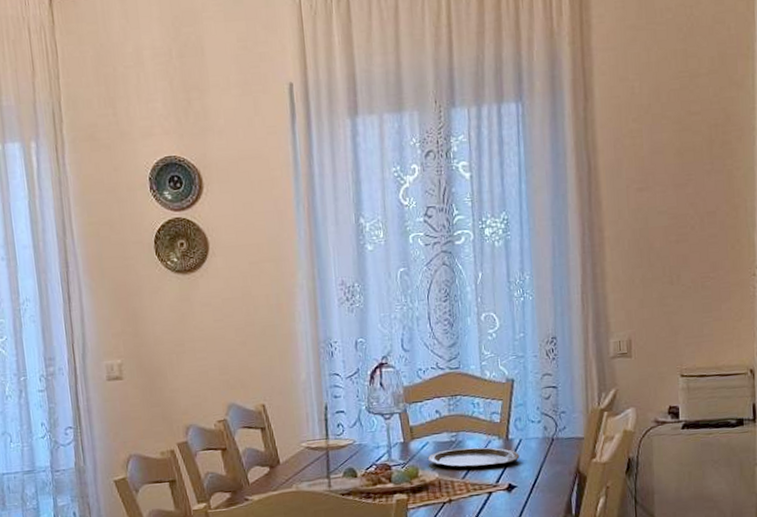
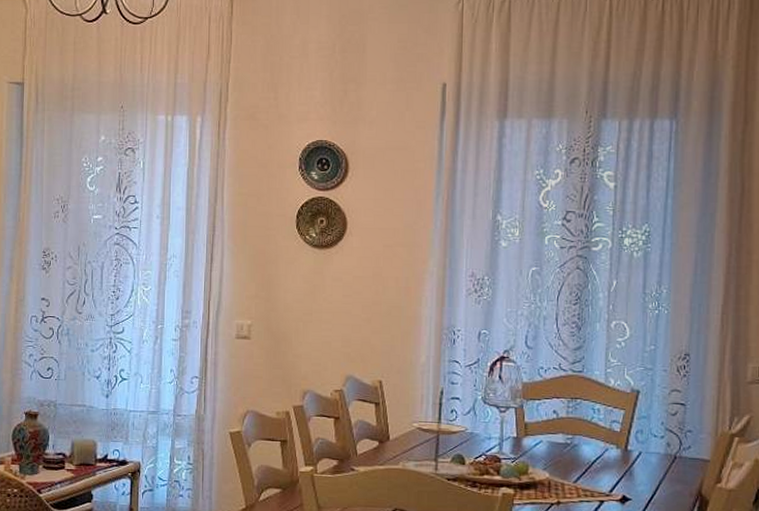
plate: present [427,447,520,469] -> none [539,451,637,476]

